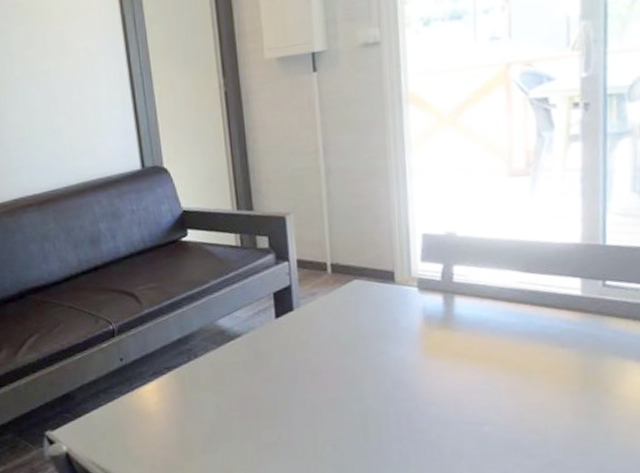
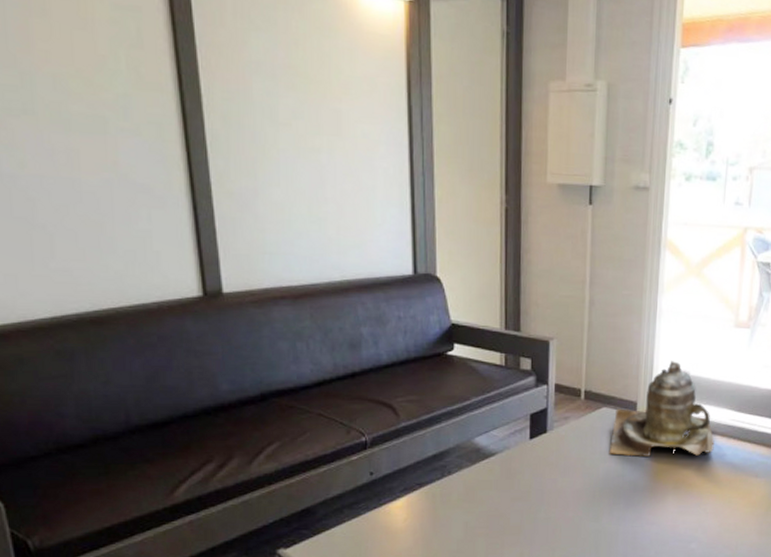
teapot: none [367,222,500,331] -> present [609,361,714,457]

